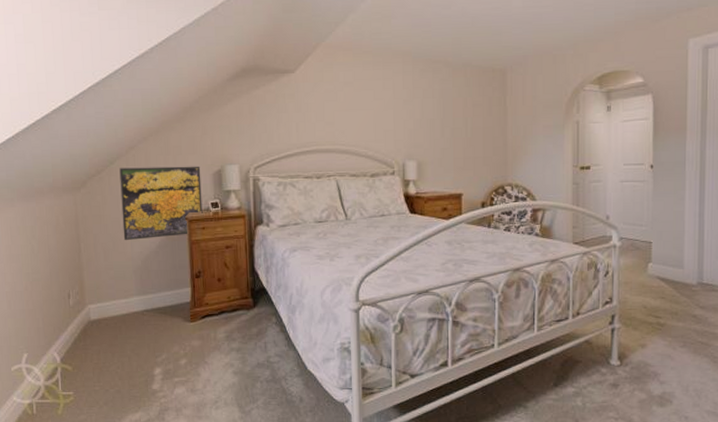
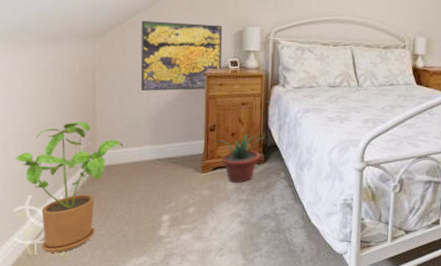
house plant: none [9,276,111,411] -> present [15,121,123,253]
potted plant: none [200,279,252,331] -> present [214,134,264,183]

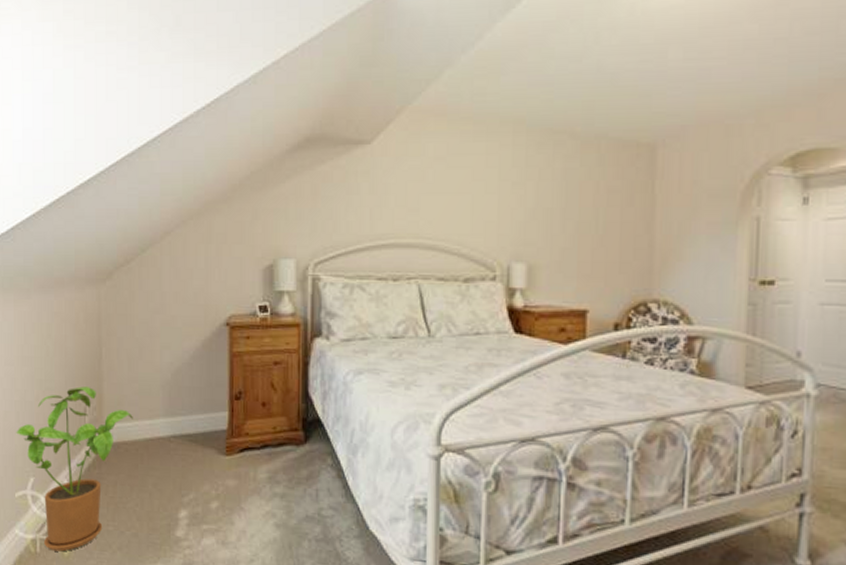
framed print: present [140,20,223,92] -> none [152,257,248,348]
potted plant: present [214,134,264,183] -> none [240,404,304,471]

